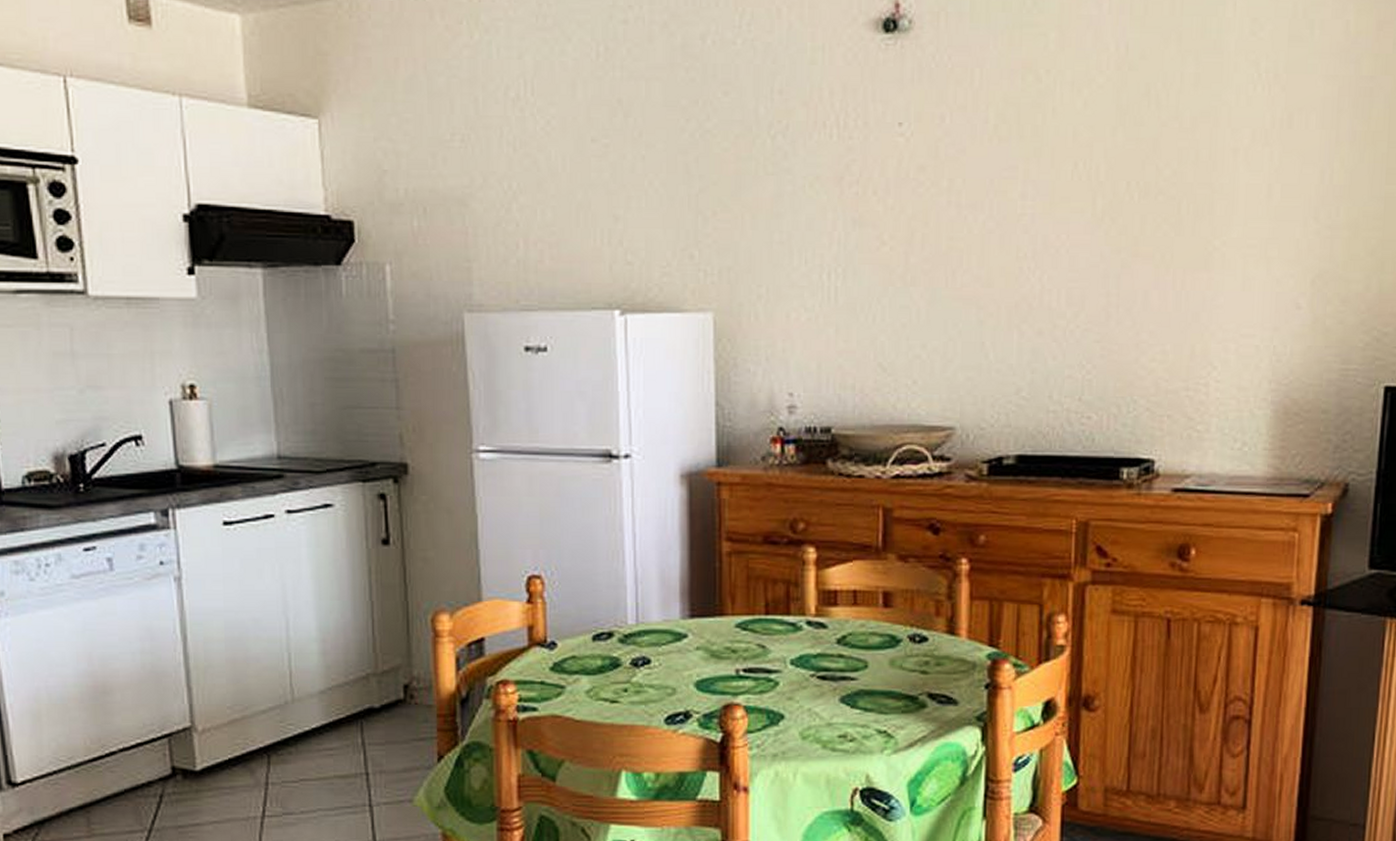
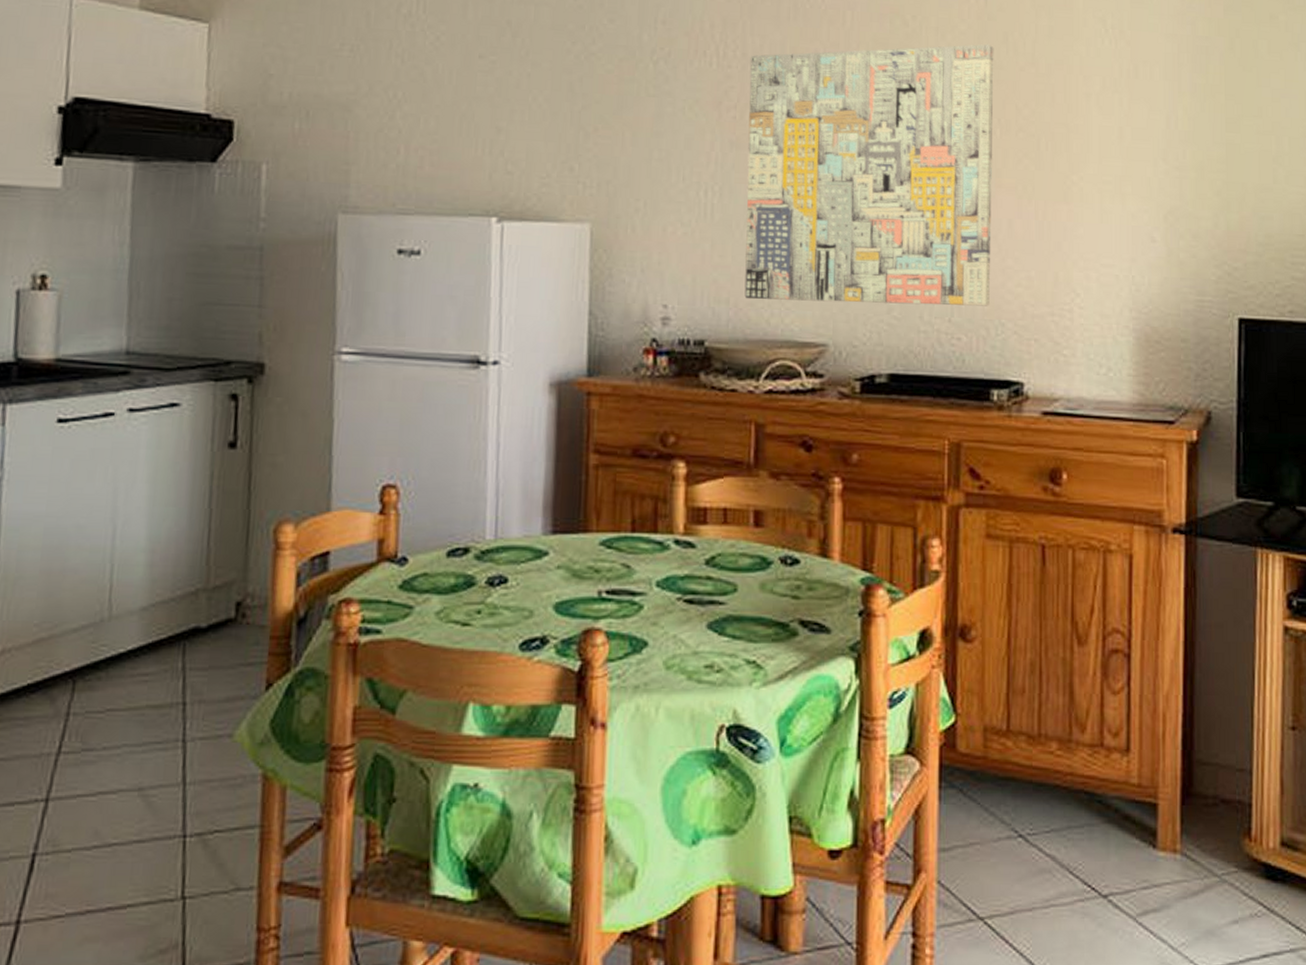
wall art: none [870,97,1135,385] -> present [744,44,994,306]

